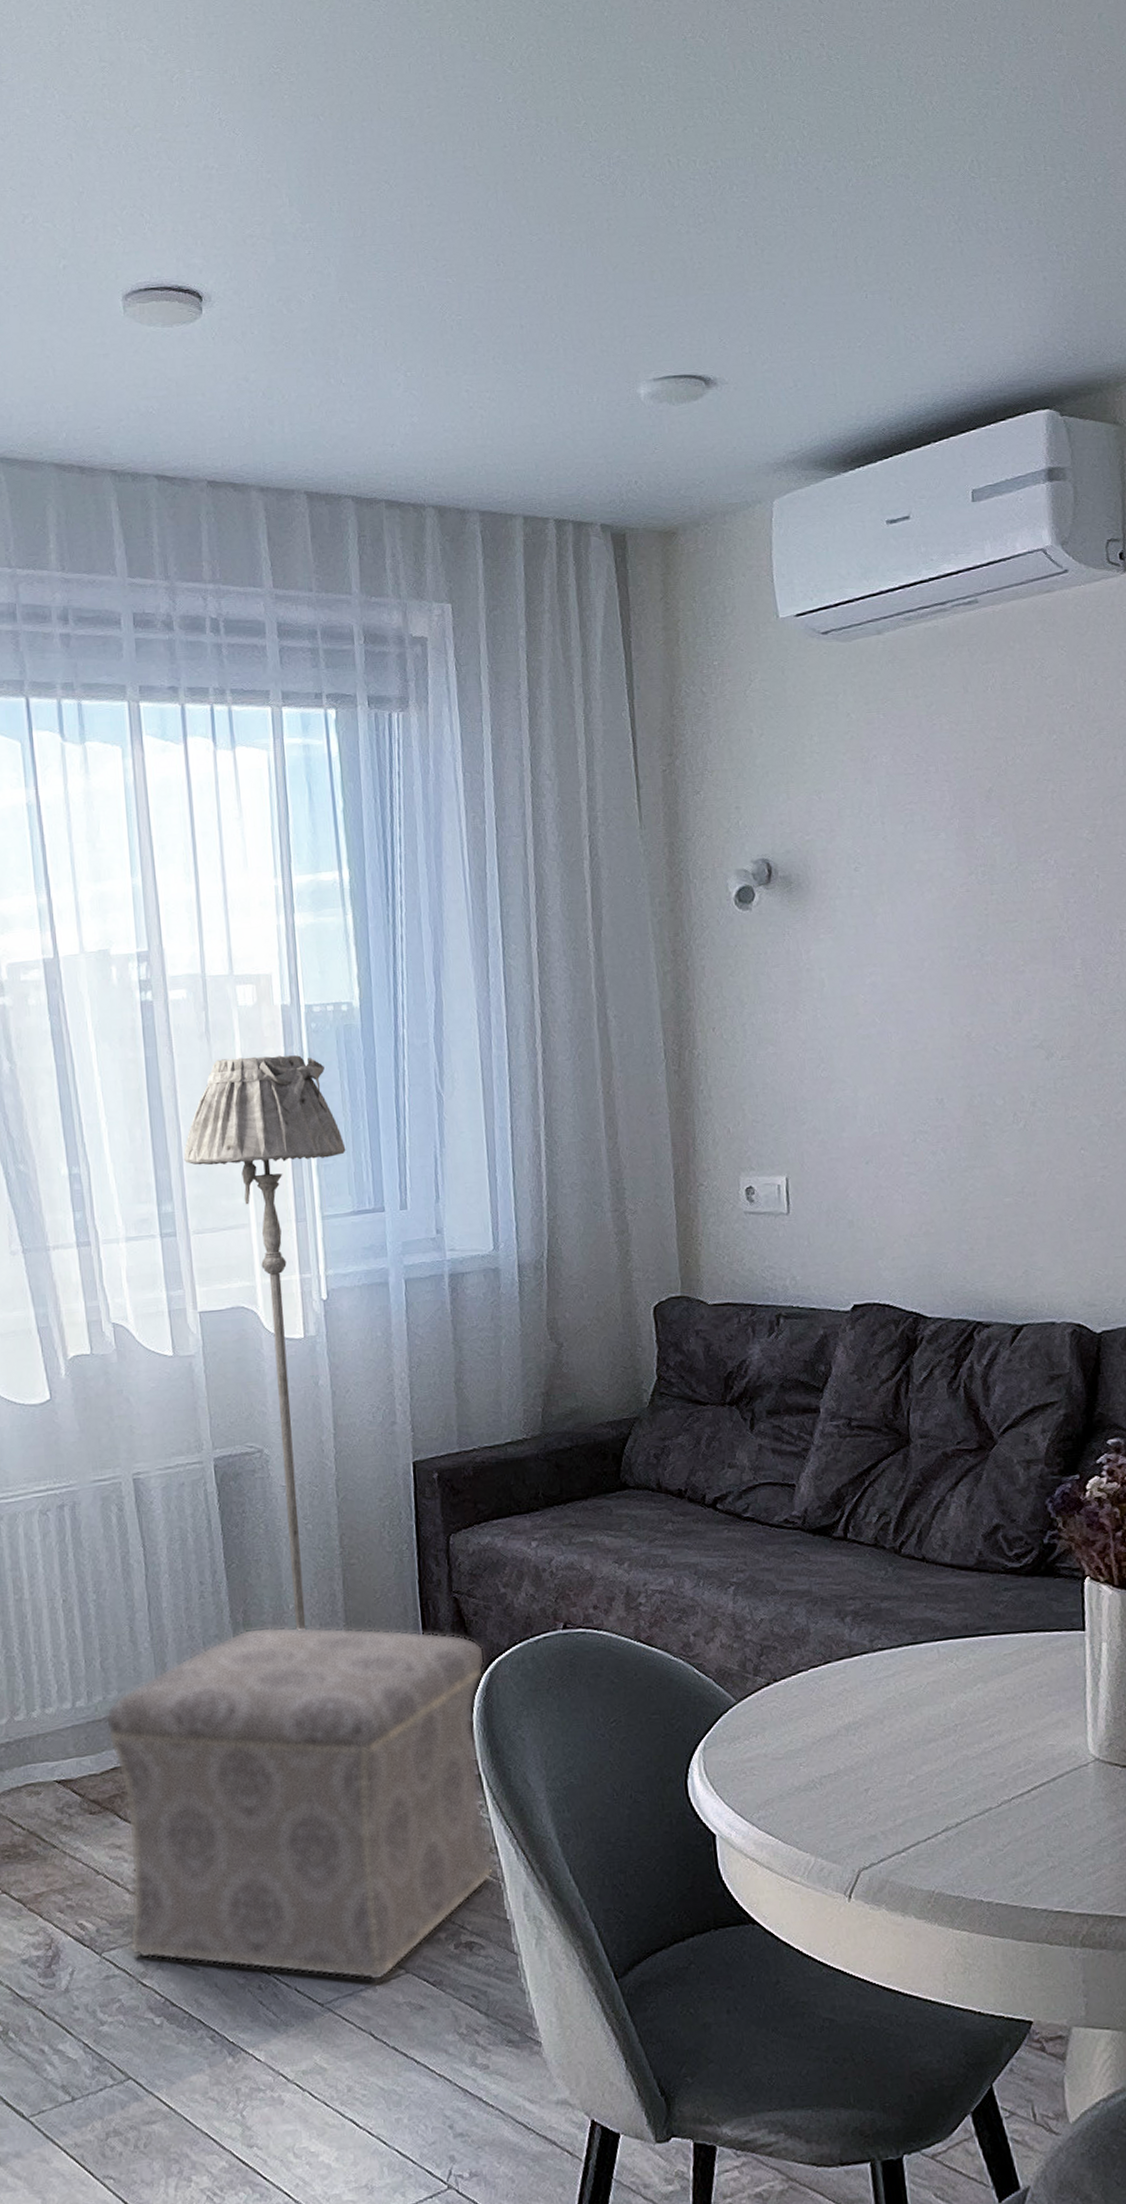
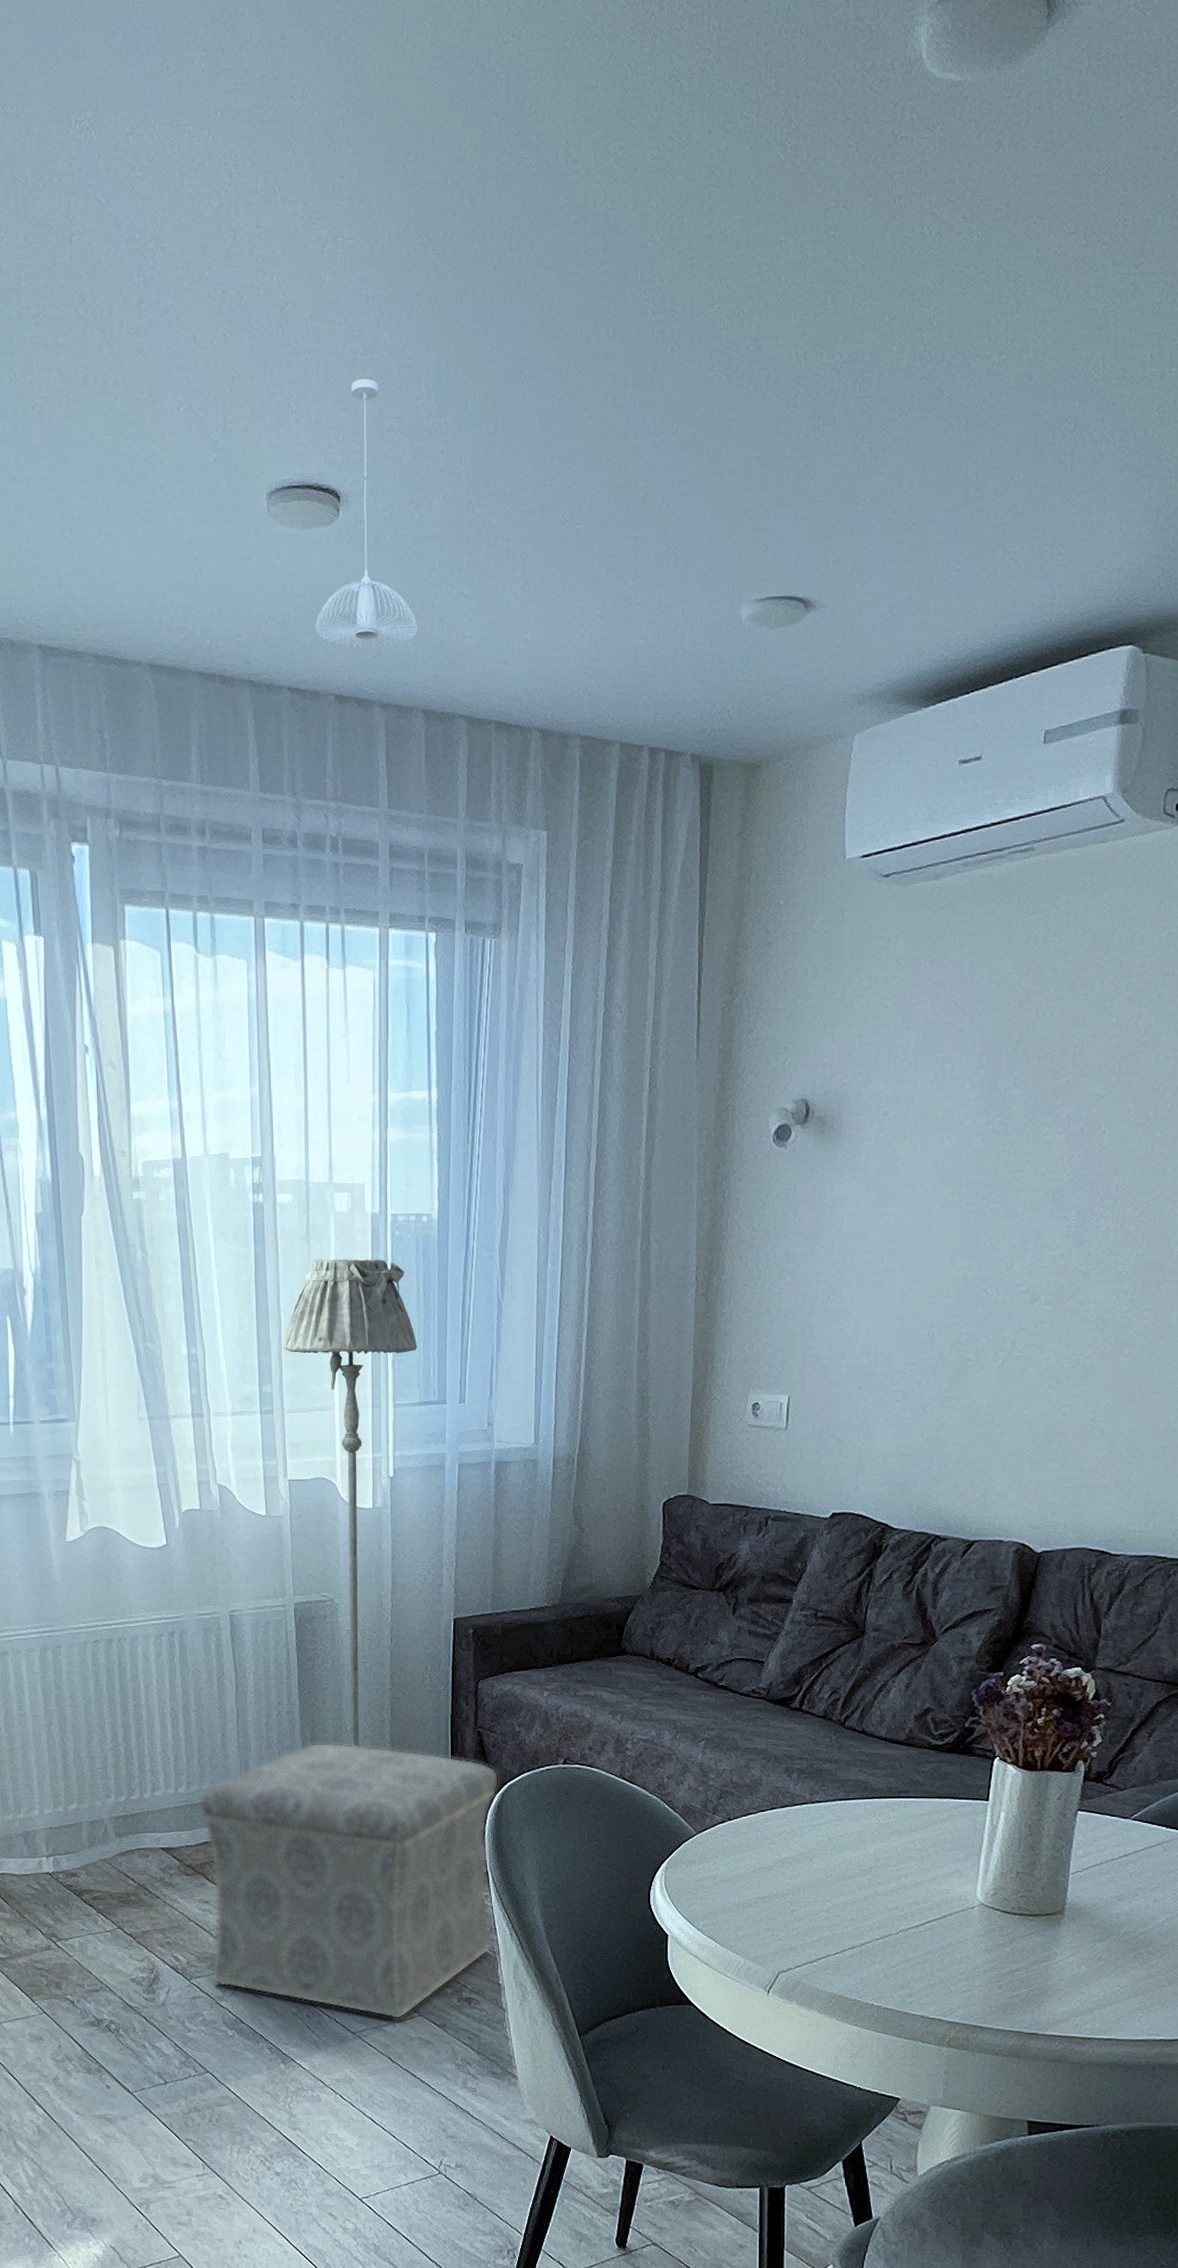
pendant light: none [182,190,294,436] -> present [315,378,418,648]

